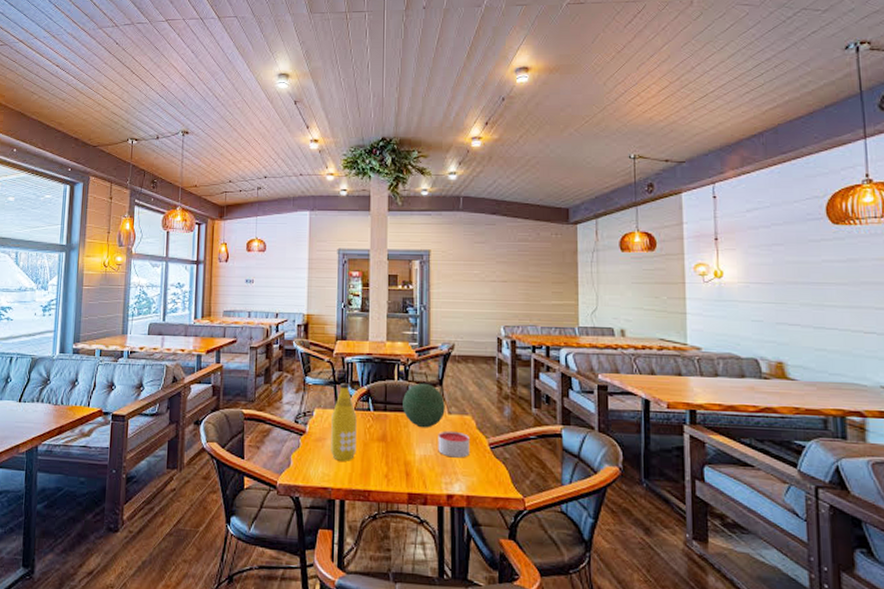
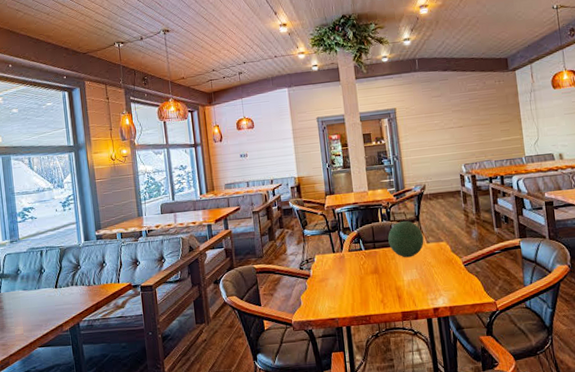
bottle: present [331,383,357,461] -> none [330,230,355,295]
candle: present [438,431,470,458] -> none [420,256,448,278]

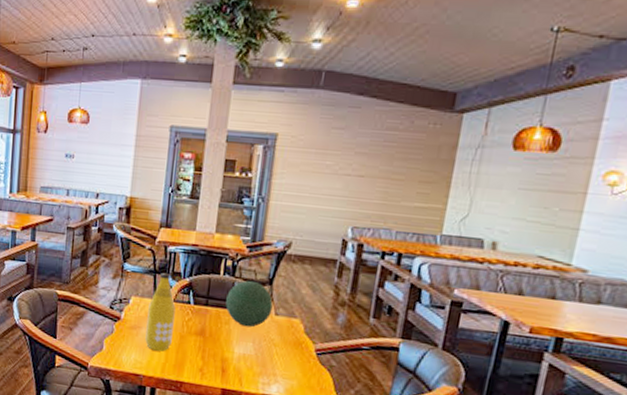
bottle: none [330,230,355,295] -> present [145,273,176,352]

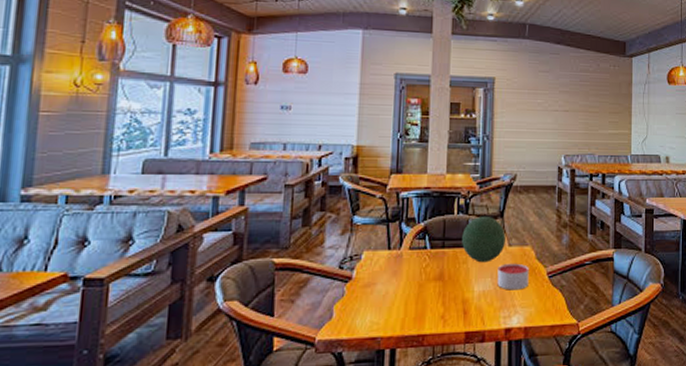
bottle: present [145,273,176,352] -> none [381,221,412,306]
candle: none [259,332,295,361] -> present [497,263,529,290]

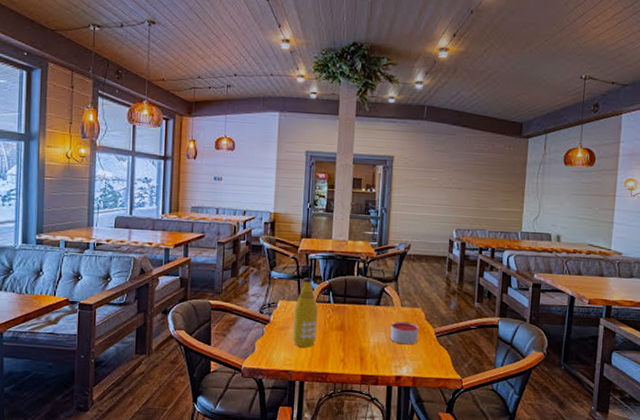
bottle: none [381,221,412,306] -> present [293,278,318,348]
decorative orb: present [462,215,506,263] -> none [360,278,399,319]

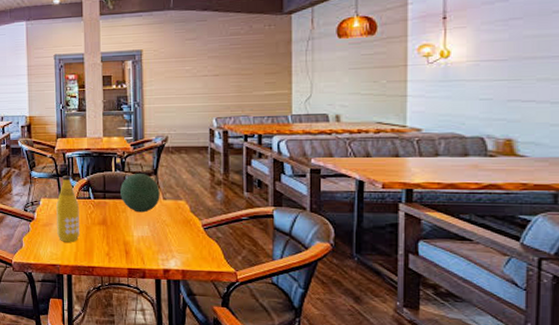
decorative orb: none [360,278,399,319] -> present [120,173,160,213]
candle: present [390,321,419,345] -> none [154,214,184,238]

